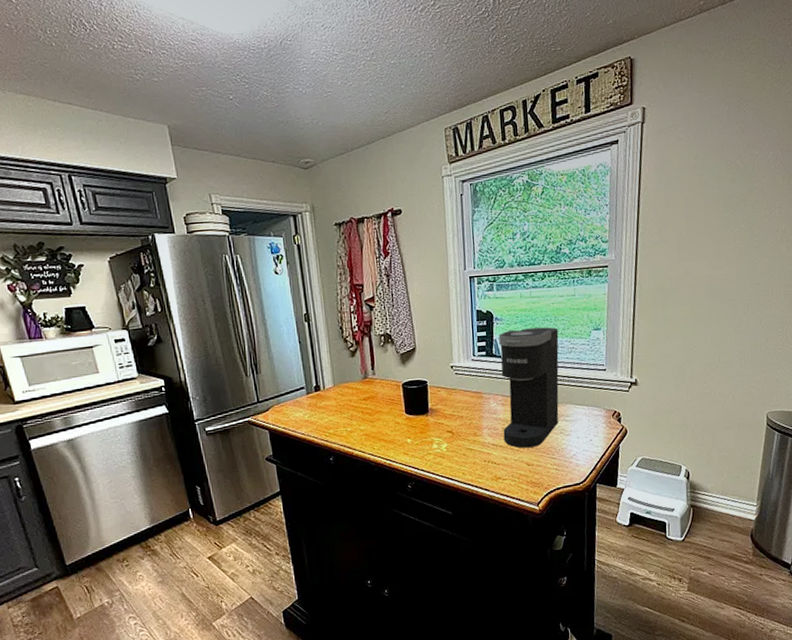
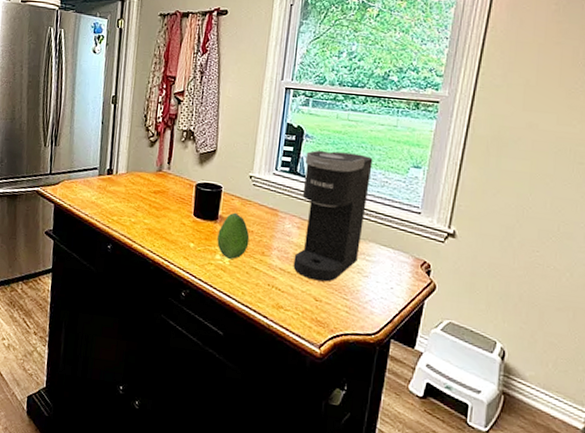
fruit: none [431,402,461,446] -> present [217,212,250,260]

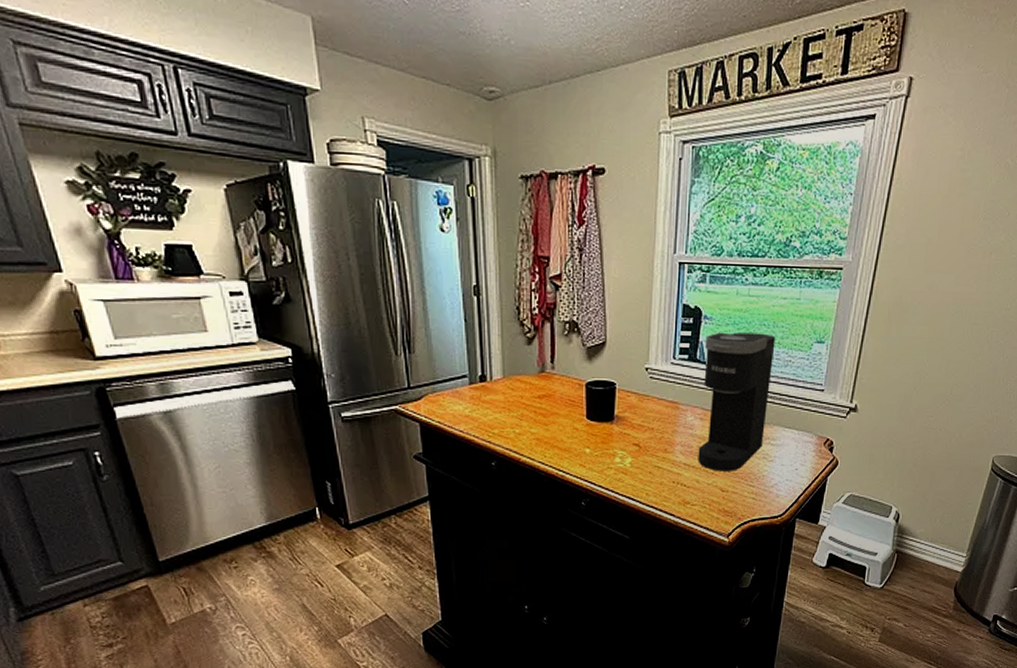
fruit: present [217,212,250,260] -> none [615,410,650,460]

